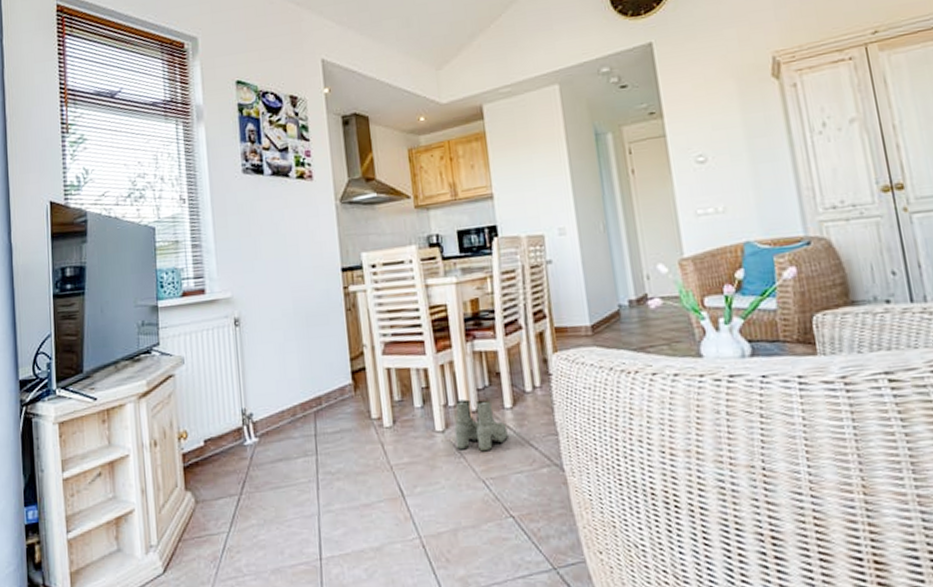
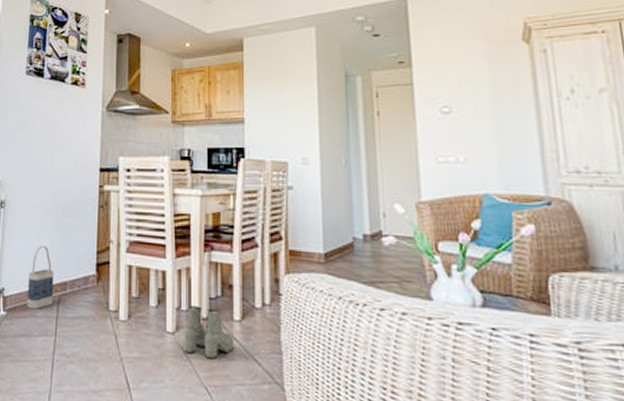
bag: none [278,361,309,431] -> present [27,246,54,309]

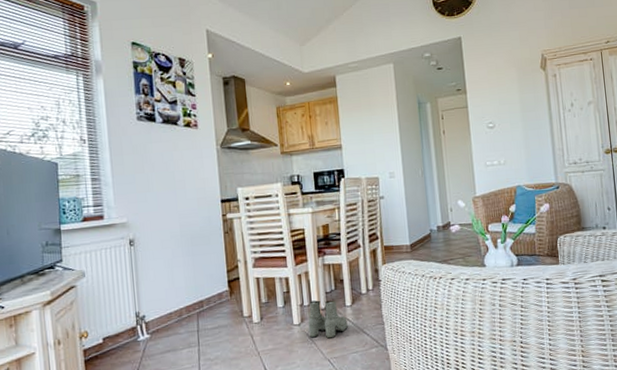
bag: present [27,246,54,309] -> none [167,273,193,328]

